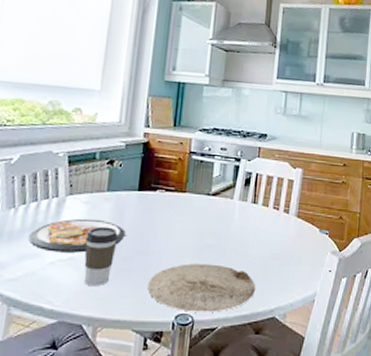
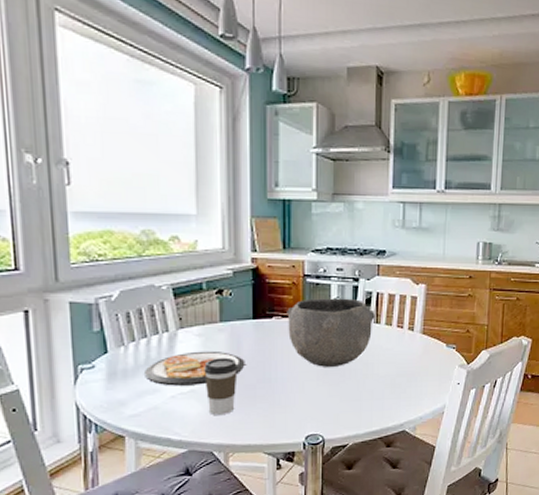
plate: present [148,264,256,312] -> none [275,386,384,432]
bowl: none [169,175,253,244] -> present [287,298,375,367]

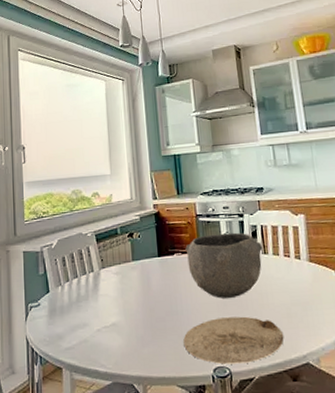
dish: present [145,350,245,386] -> none [76,287,155,321]
coffee cup: present [204,357,238,415] -> none [122,292,149,347]
plate: none [275,386,384,432] -> present [183,316,284,365]

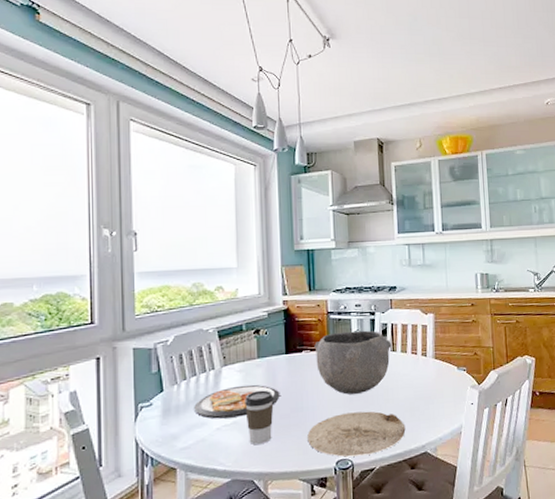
dish: none [76,287,155,321] -> present [194,384,280,419]
coffee cup: none [122,292,149,347] -> present [245,390,274,445]

